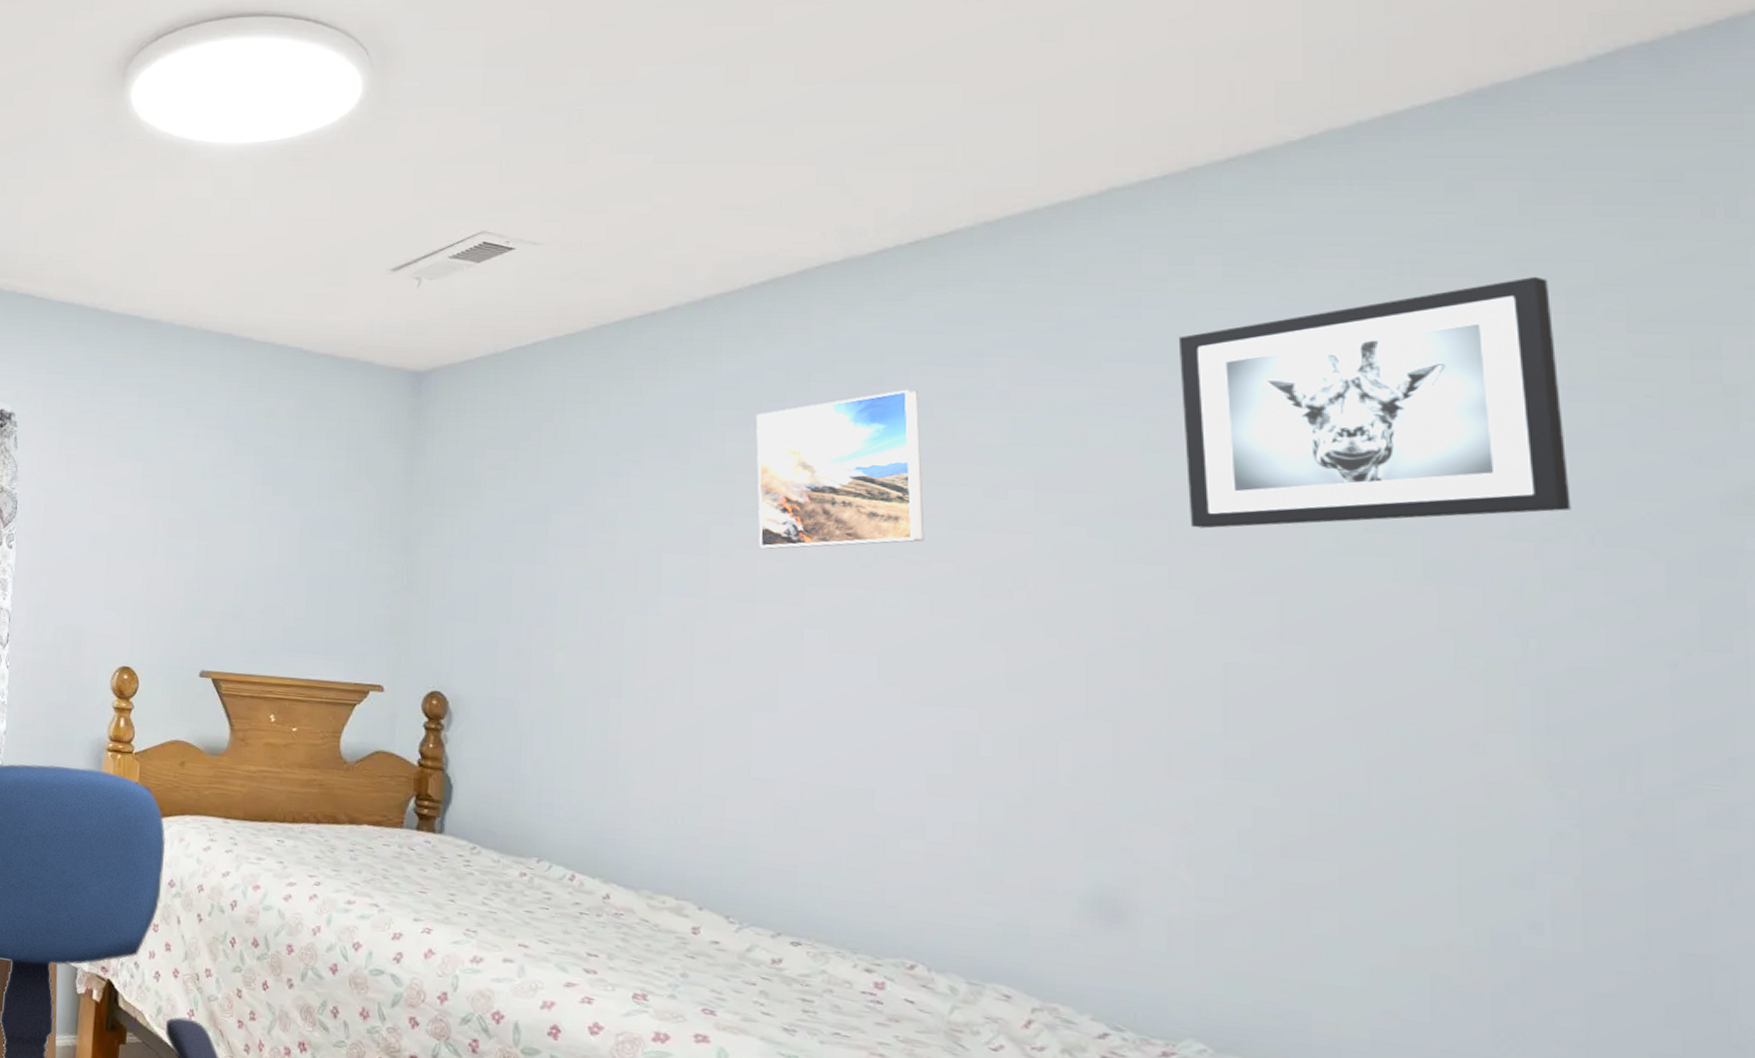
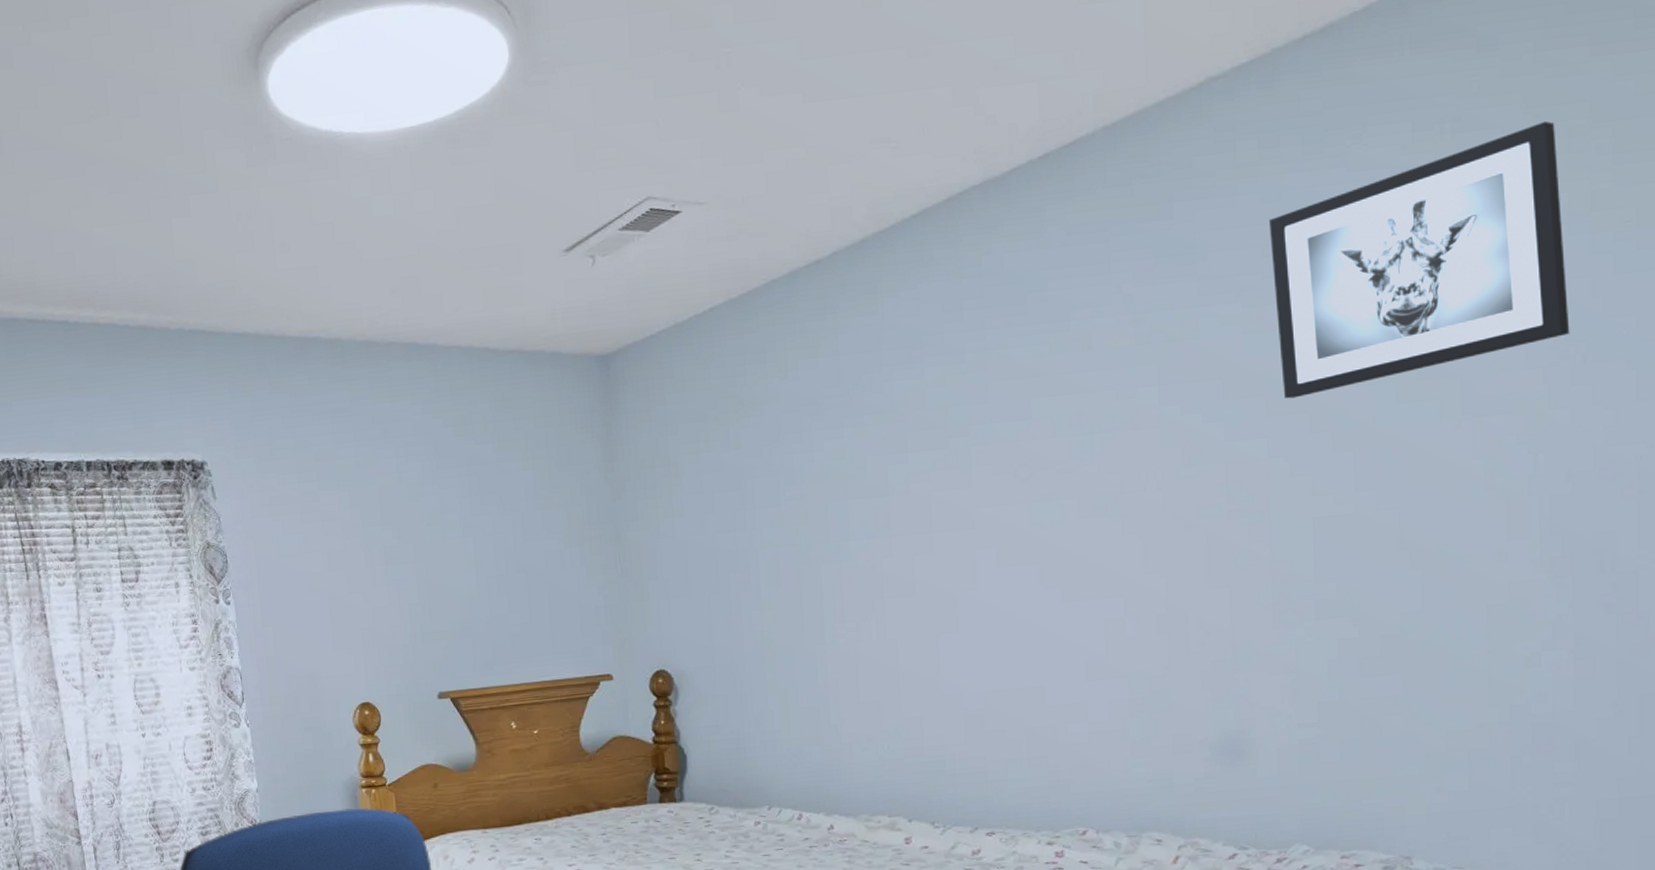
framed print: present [755,389,925,549] -> none [918,304,1070,480]

